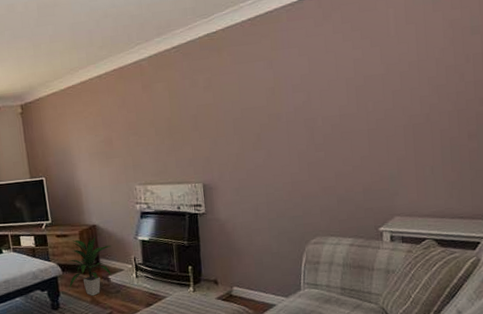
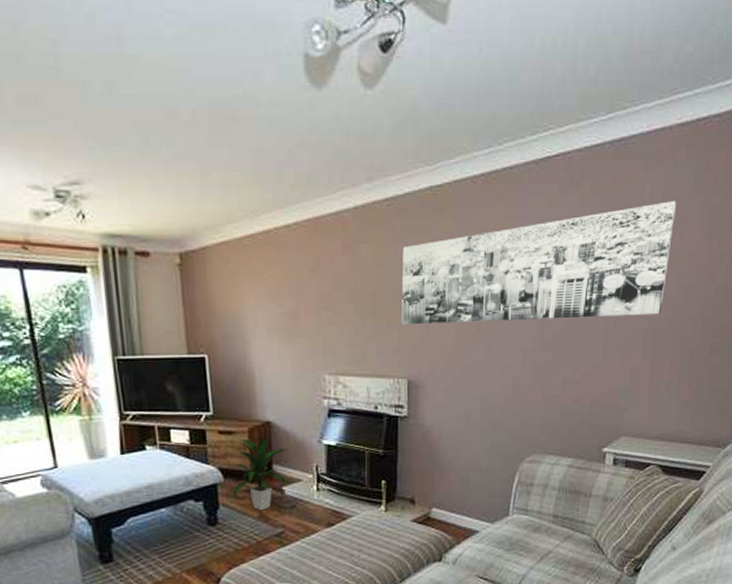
wall art: none [189,19,419,142] -> present [401,201,677,325]

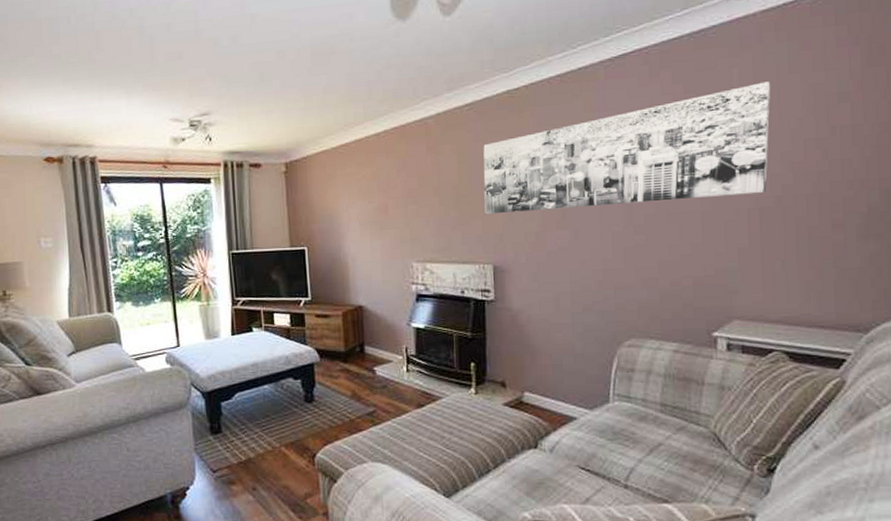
indoor plant: present [232,435,289,511] -> none [327,318,380,390]

